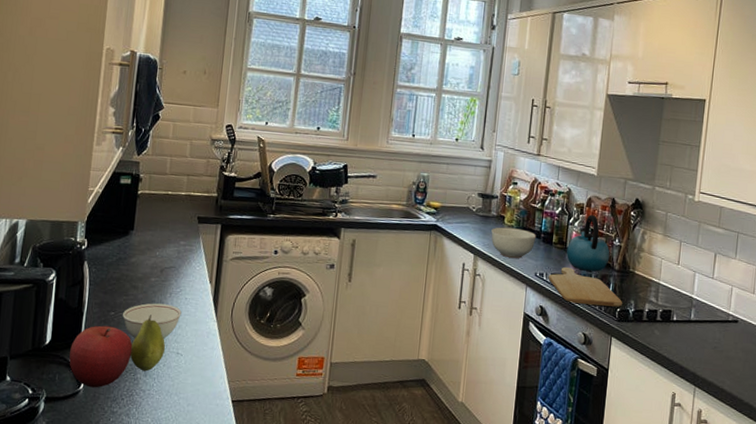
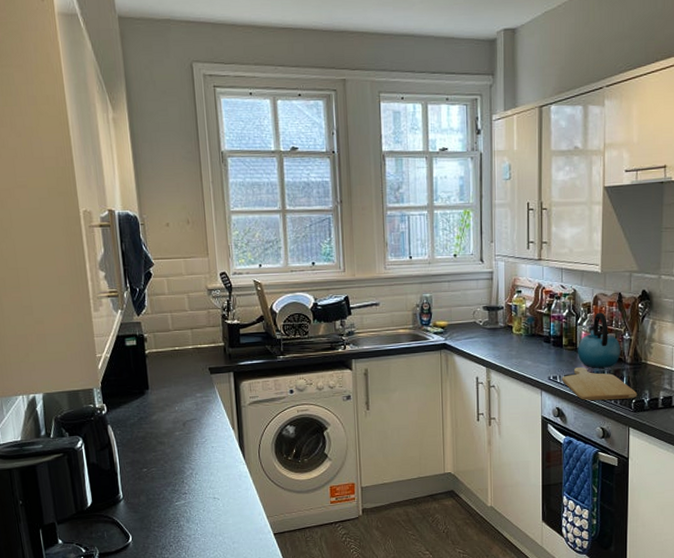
fruit: present [69,325,133,388] -> none [112,482,171,540]
bowl: present [123,303,182,340] -> none [155,454,211,490]
fruit: present [130,315,165,372] -> none [169,466,202,519]
bowl: present [491,227,537,258] -> none [501,336,546,365]

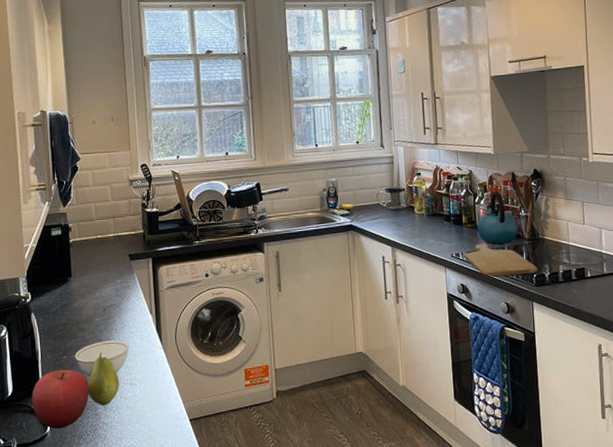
fruit: none [112,482,171,540] -> present [32,369,90,429]
bowl: none [155,454,211,490] -> present [75,340,129,377]
fruit: none [169,466,202,519] -> present [88,352,119,406]

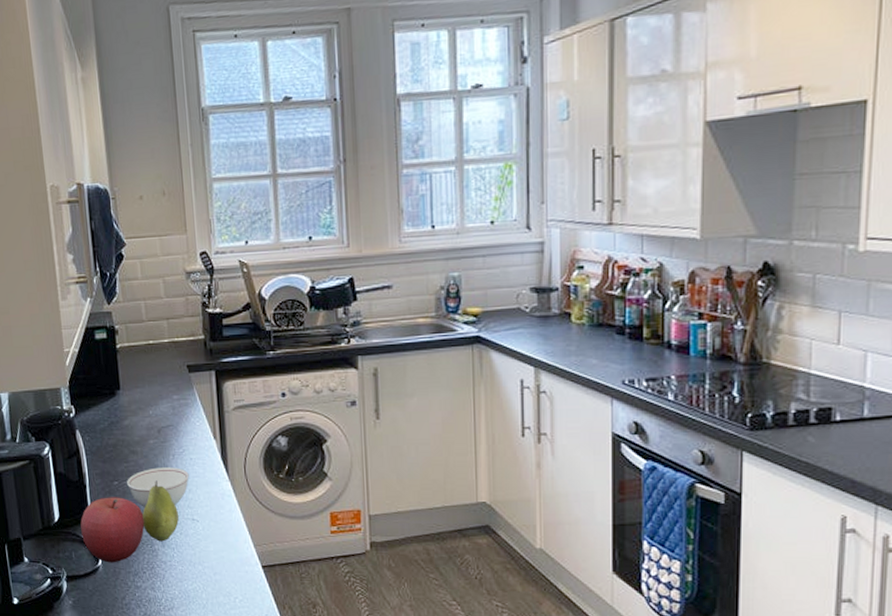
chopping board: present [464,243,538,277] -> none [641,367,756,414]
kettle: present [477,191,519,245] -> none [665,293,730,369]

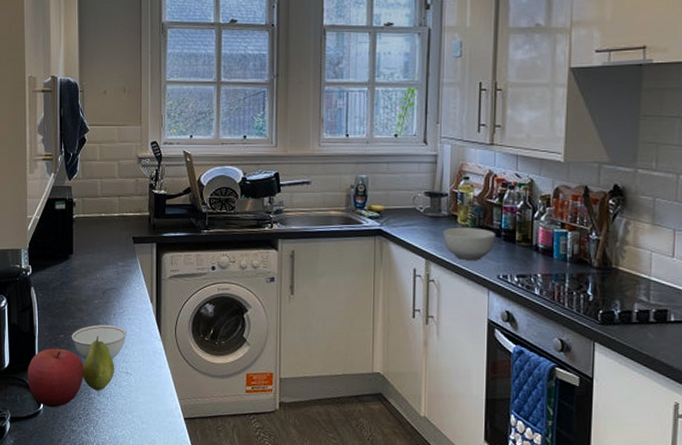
bowl: none [554,326,619,365] -> present [443,227,496,260]

